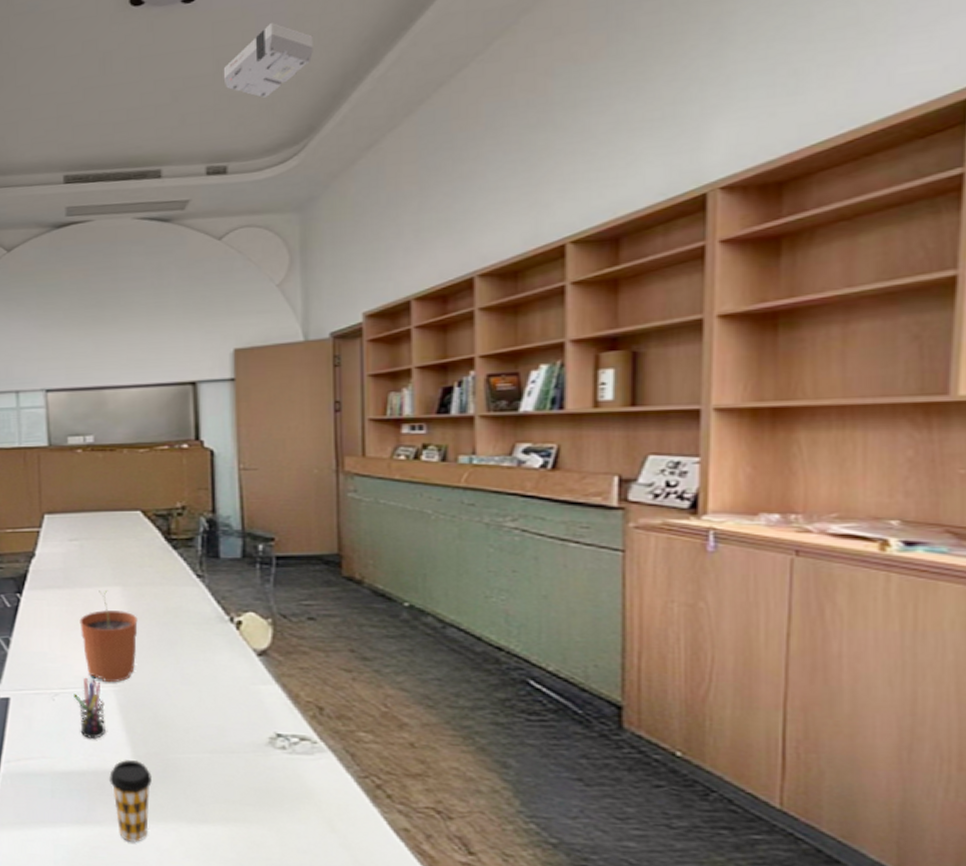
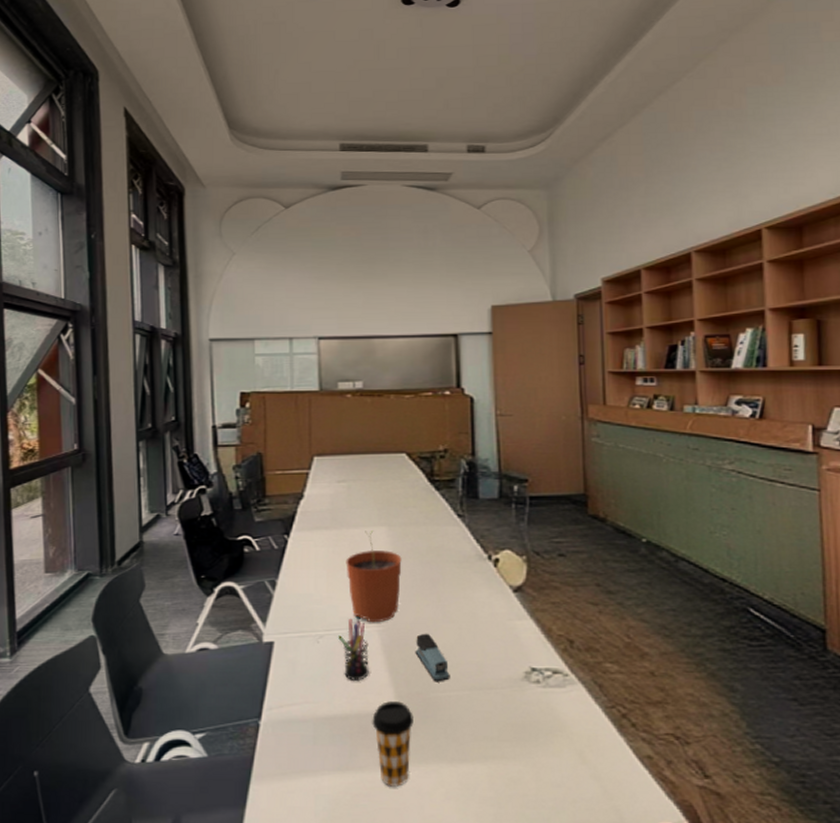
stapler: none [153,694,190,744] -> present [415,633,450,682]
projector: present [223,22,313,99] -> none [481,29,557,92]

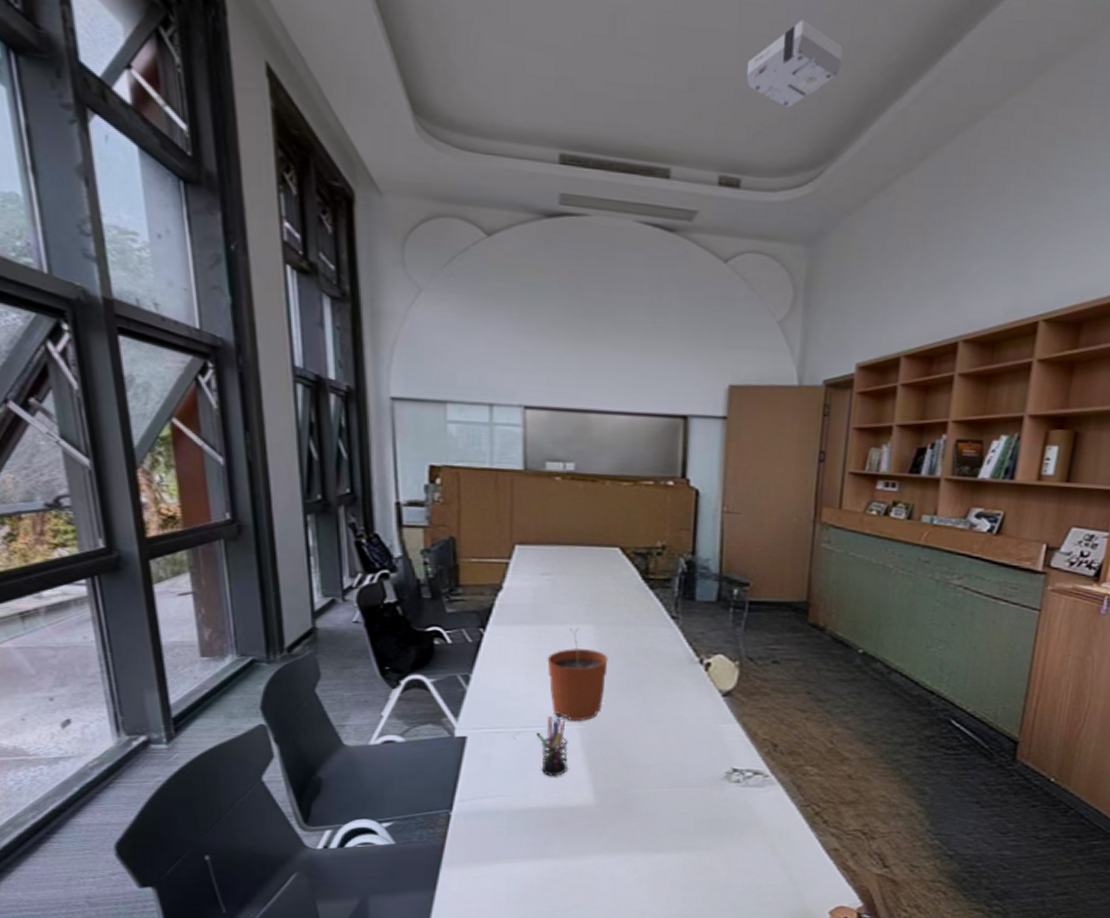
coffee cup: present [372,701,414,787] -> none [568,796,611,873]
stapler: present [415,633,450,682] -> none [616,733,651,780]
projector: none [481,29,557,92] -> present [746,19,843,109]

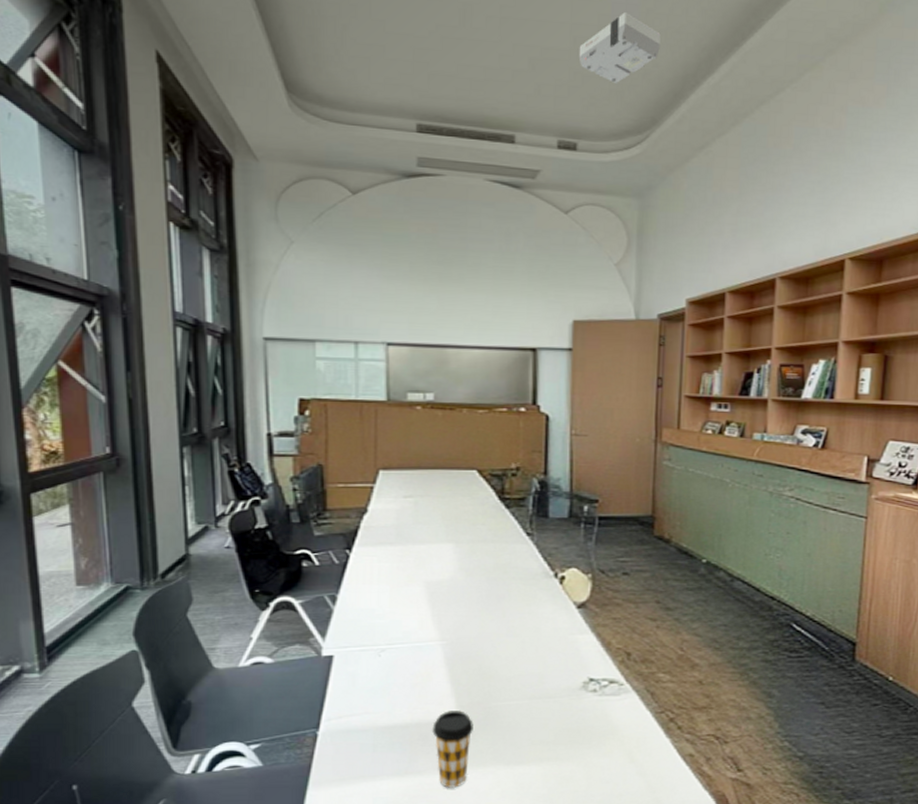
pen holder: present [536,717,568,777] -> none [401,633,431,693]
plant pot: present [547,628,608,722] -> none [410,547,468,637]
coffee cup: none [568,796,611,873] -> present [432,711,473,788]

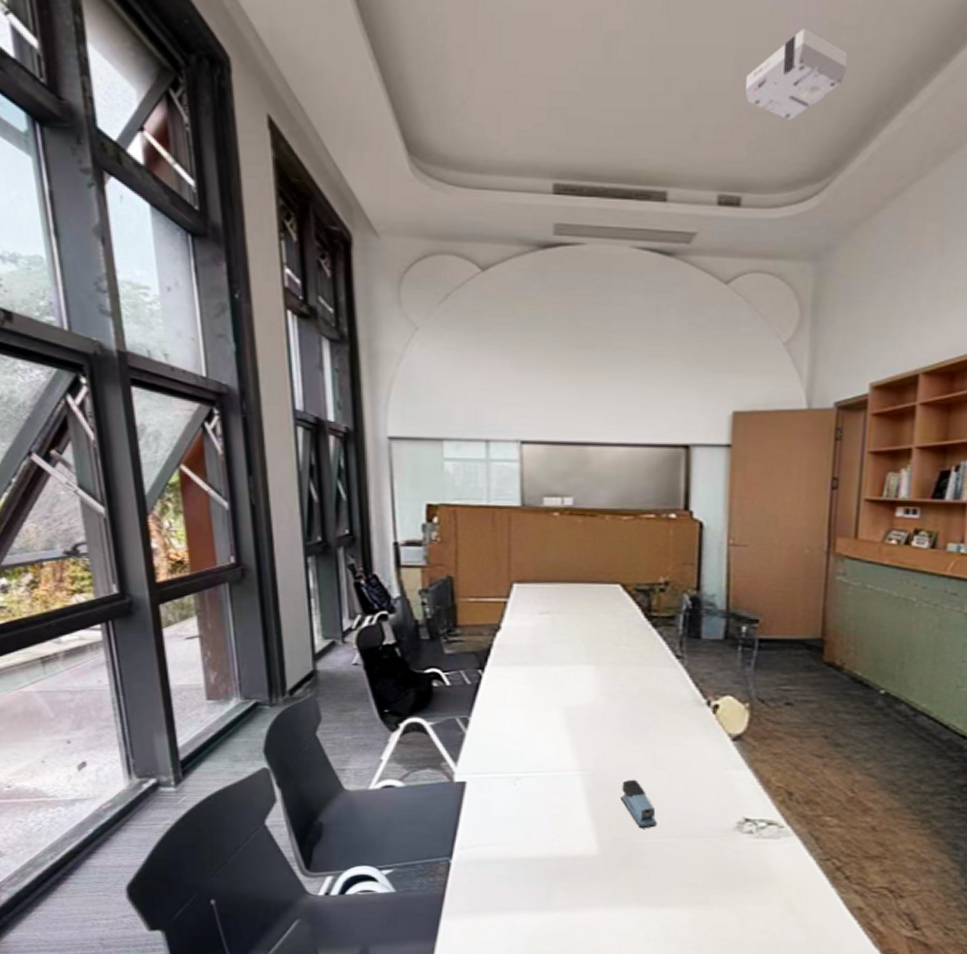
coffee cup: present [432,711,473,788] -> none [571,846,615,927]
stapler: none [478,646,511,692] -> present [620,779,657,829]

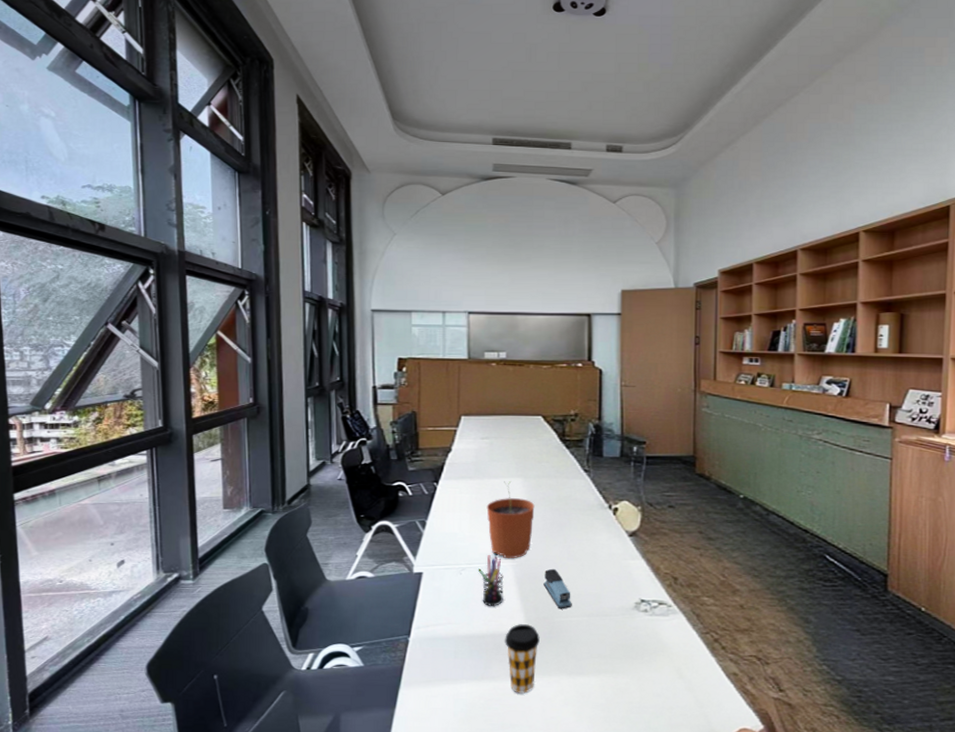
pen holder: none [537,762,570,825] -> present [478,555,504,607]
plant pot: none [547,669,610,767] -> present [486,481,535,559]
coffee cup: none [571,846,615,927] -> present [505,624,540,694]
projector: present [744,27,847,121] -> none [622,40,690,98]

